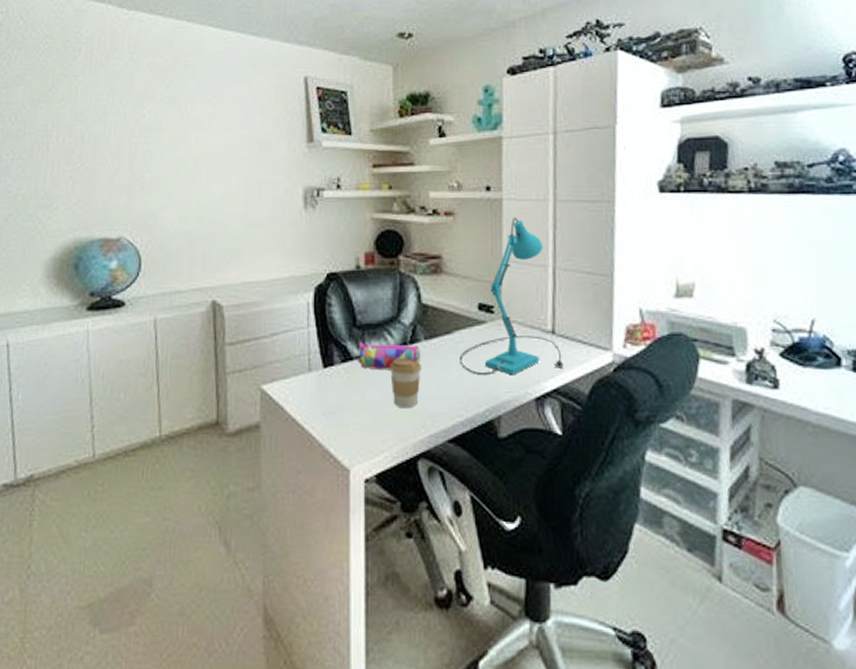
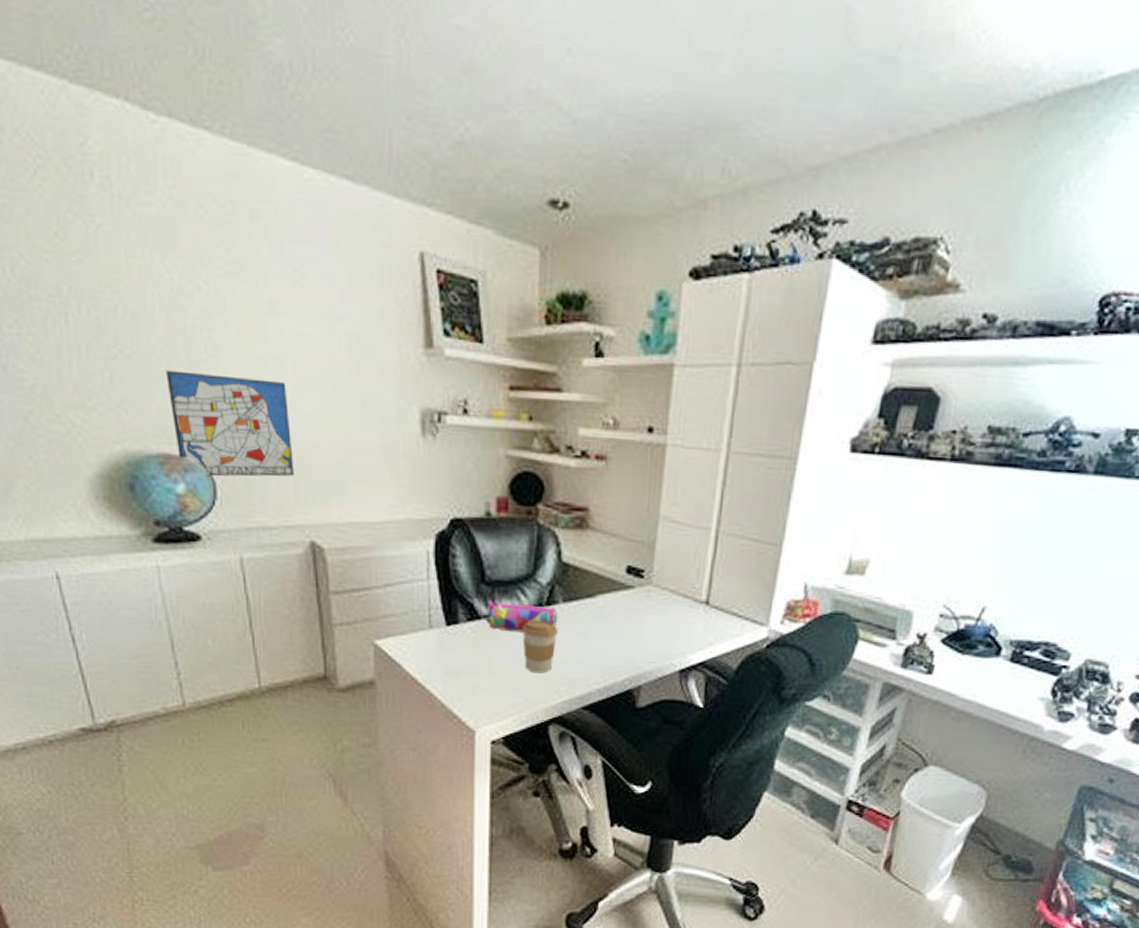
wall art: none [113,175,203,253] -> present [166,370,294,477]
desk lamp: present [459,217,564,374] -> none [601,468,714,644]

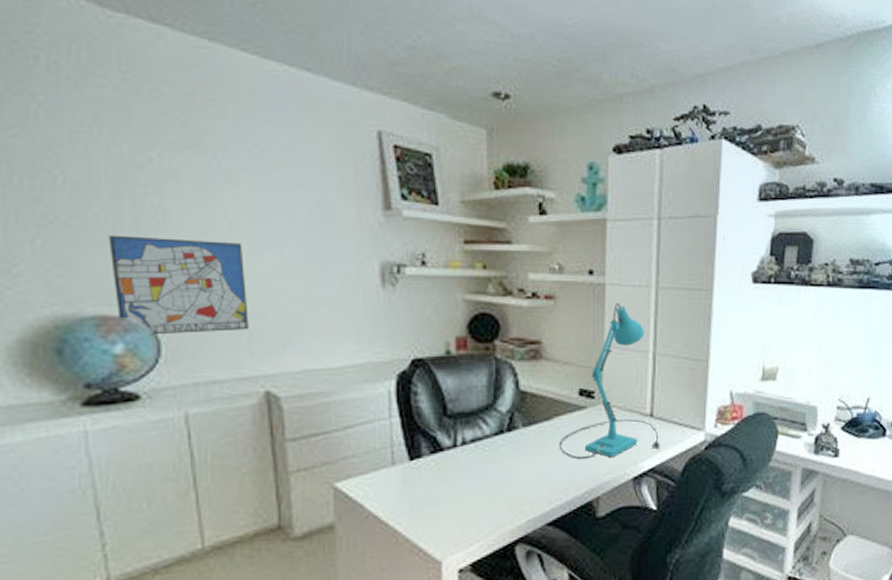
pencil case: present [486,599,558,633] -> none [449,431,519,460]
coffee cup: present [522,620,558,674] -> none [485,445,519,497]
desk lamp: none [601,468,714,644] -> present [559,303,660,459]

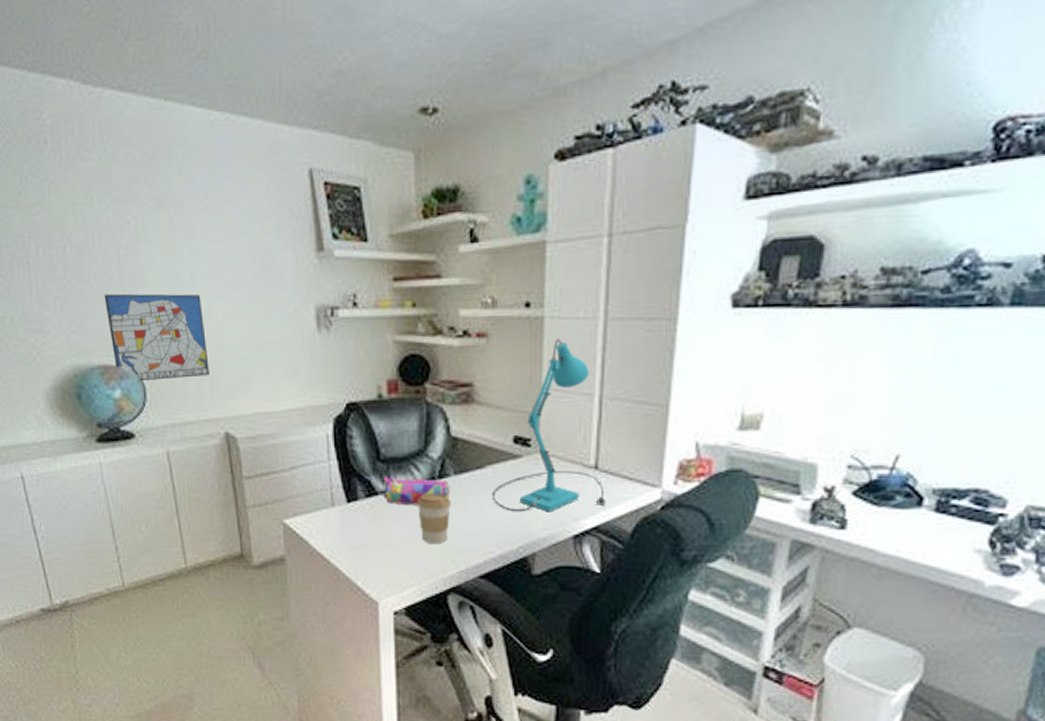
pencil case: none [449,431,519,460] -> present [383,476,451,506]
coffee cup: none [485,445,519,497] -> present [417,493,451,545]

